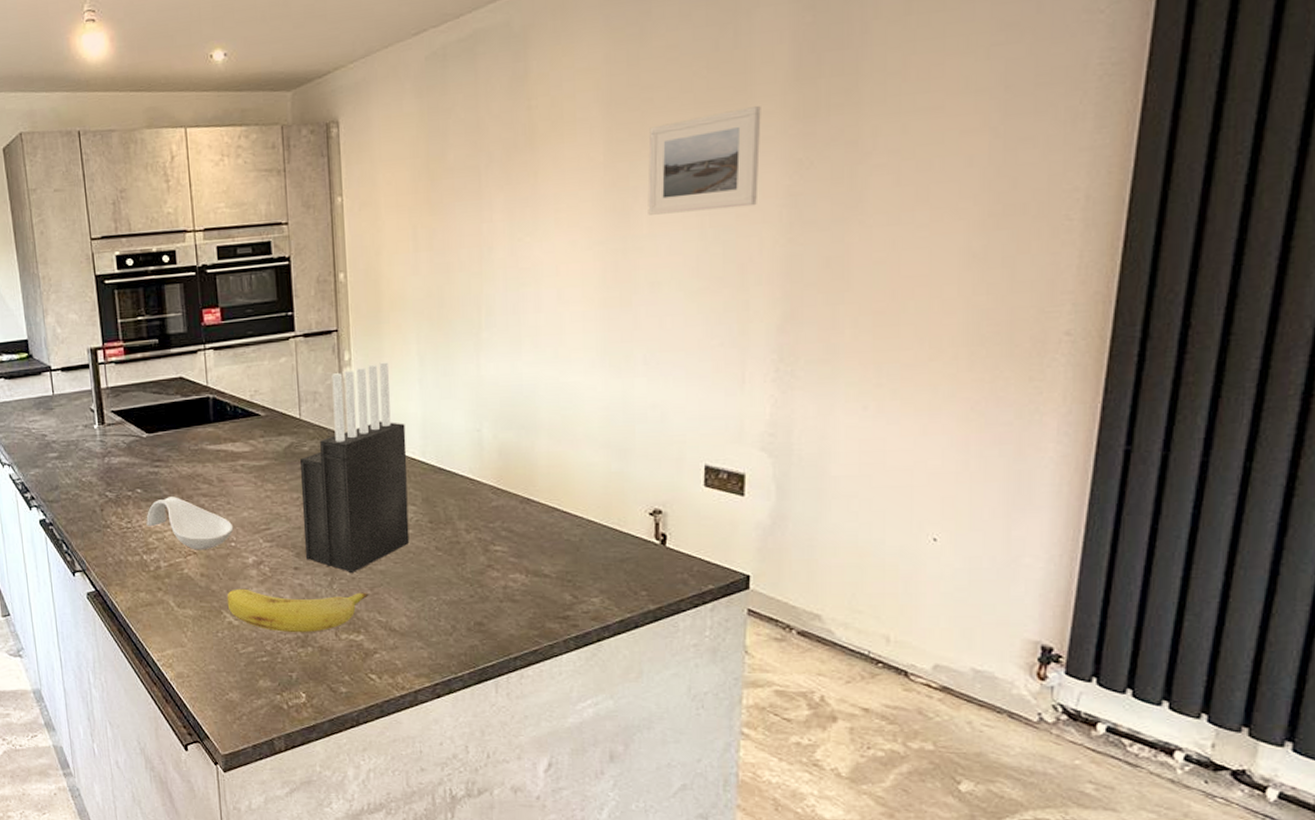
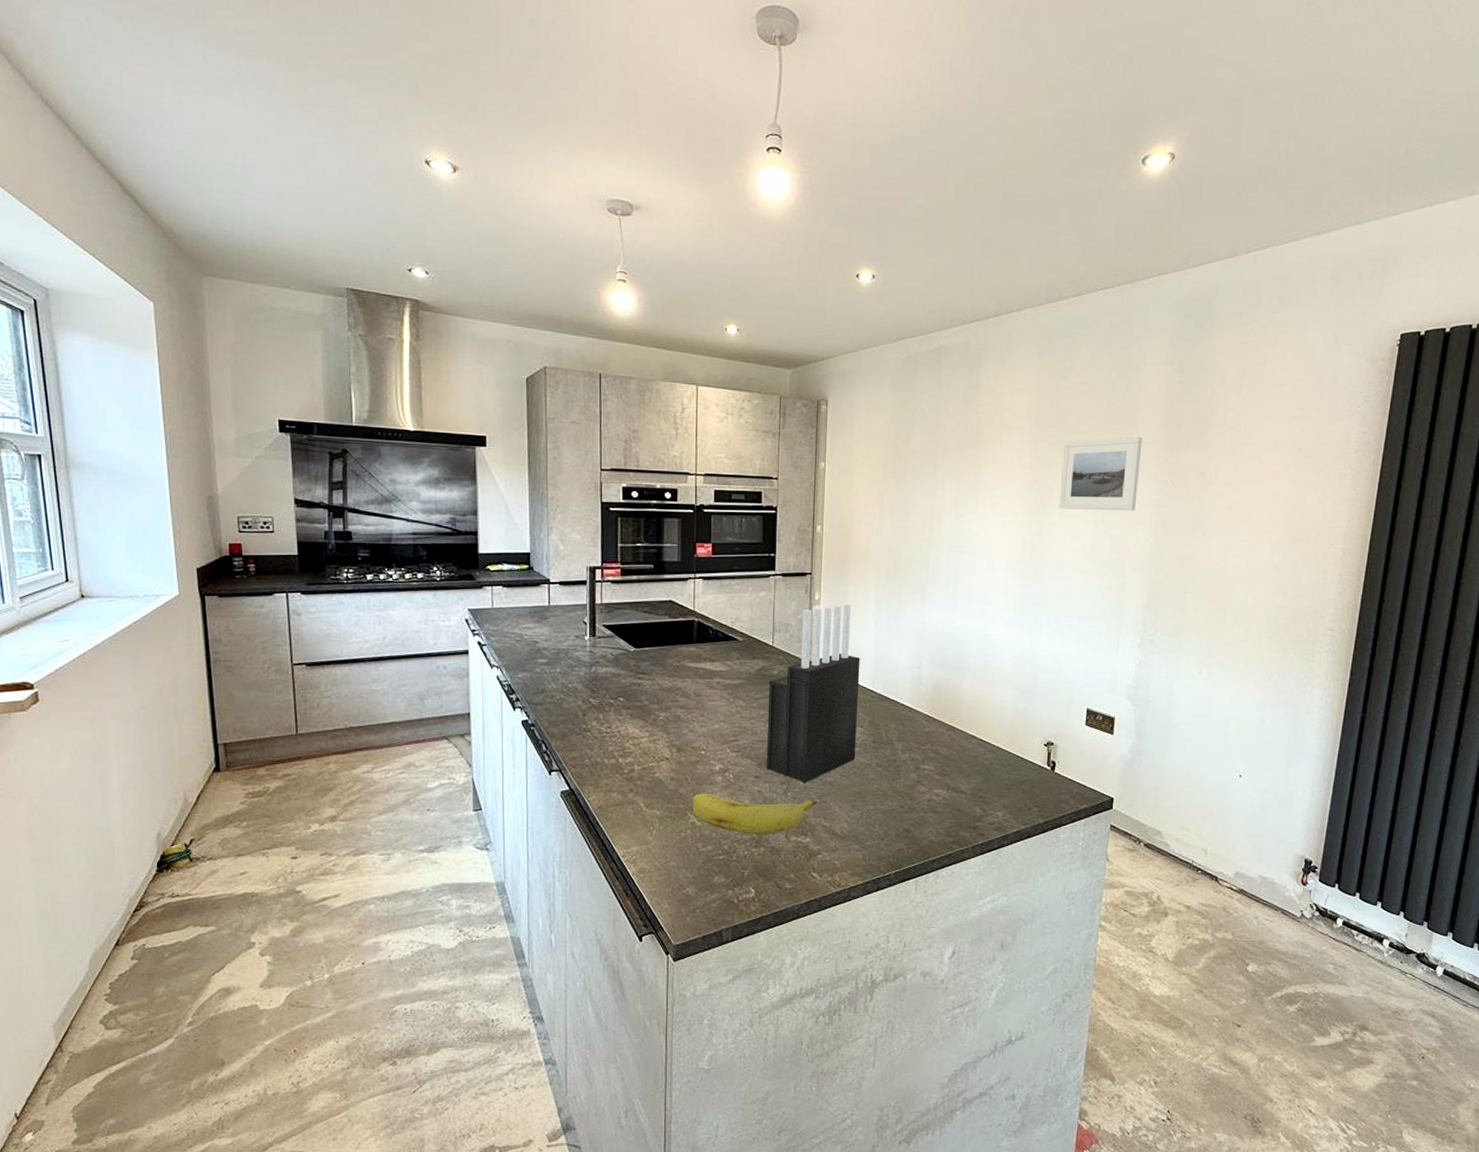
spoon rest: present [146,497,234,551] -> none [625,707,705,757]

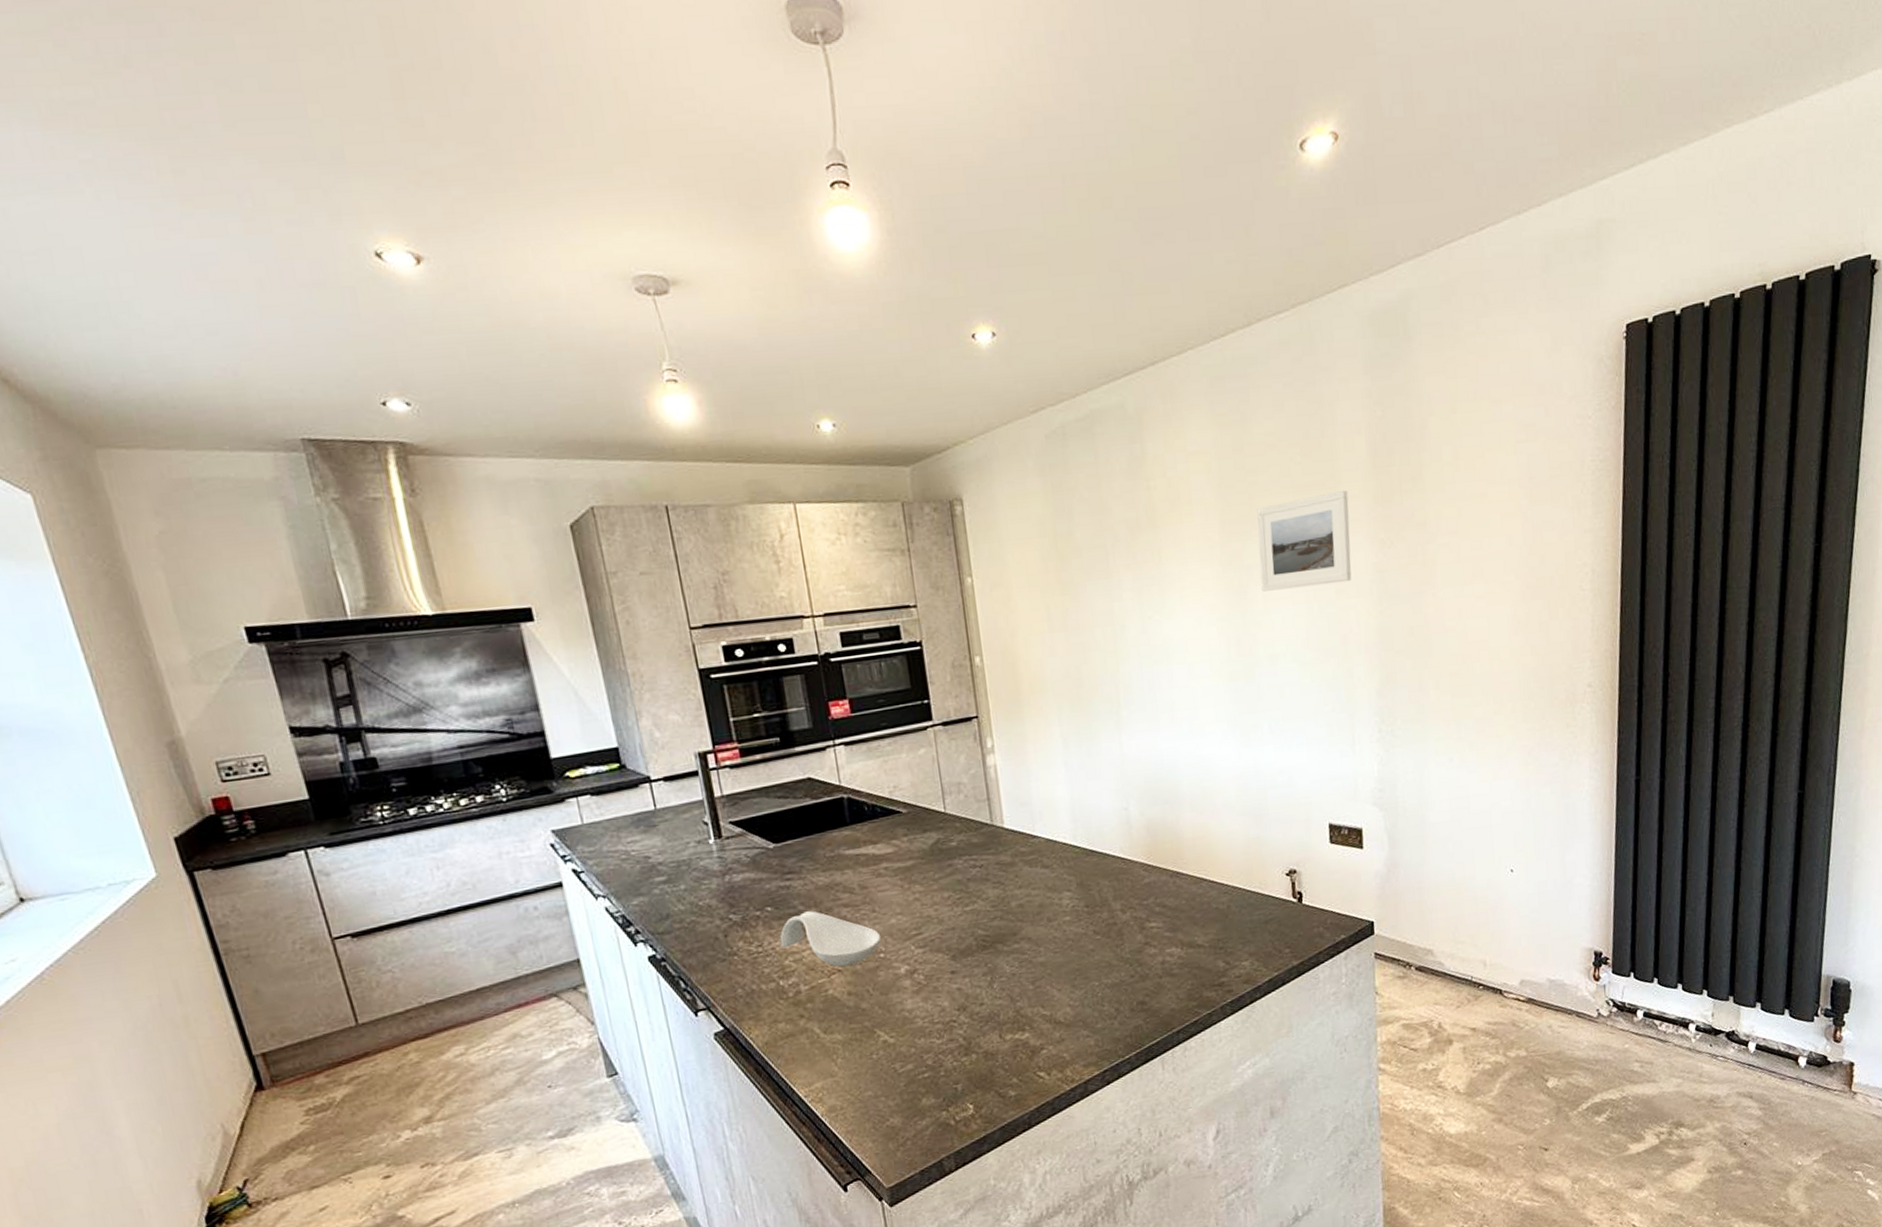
spoon rest: none [625,707,705,757] -> present [780,911,882,968]
fruit: present [692,793,819,835] -> none [879,987,1032,1043]
knife block: present [766,604,860,784] -> none [949,746,1068,970]

